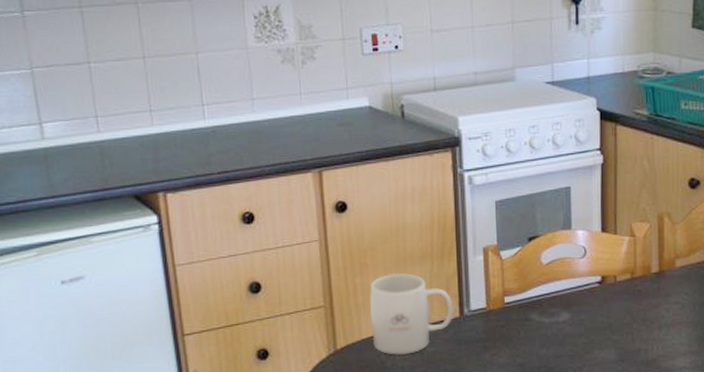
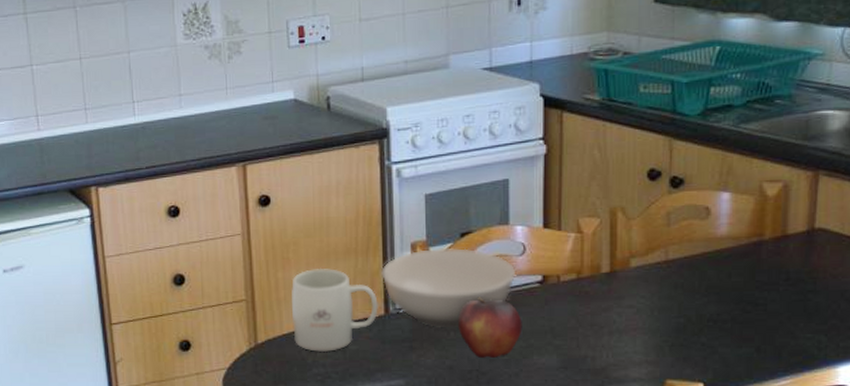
bowl: none [455,251,579,328] -> present [380,247,516,329]
fruit: none [526,297,585,355] -> present [457,297,522,358]

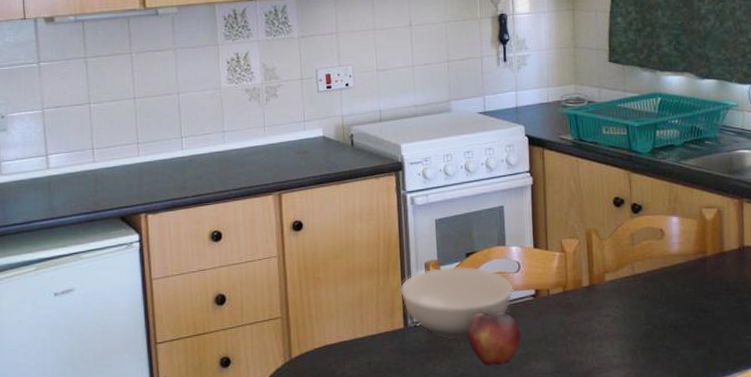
mug: present [291,267,379,352] -> none [321,286,399,364]

